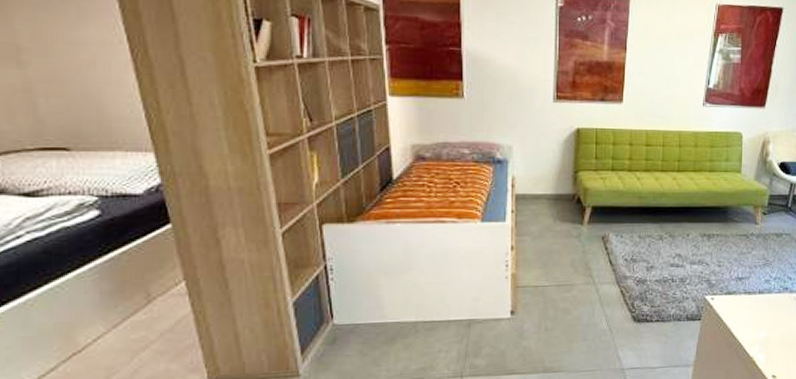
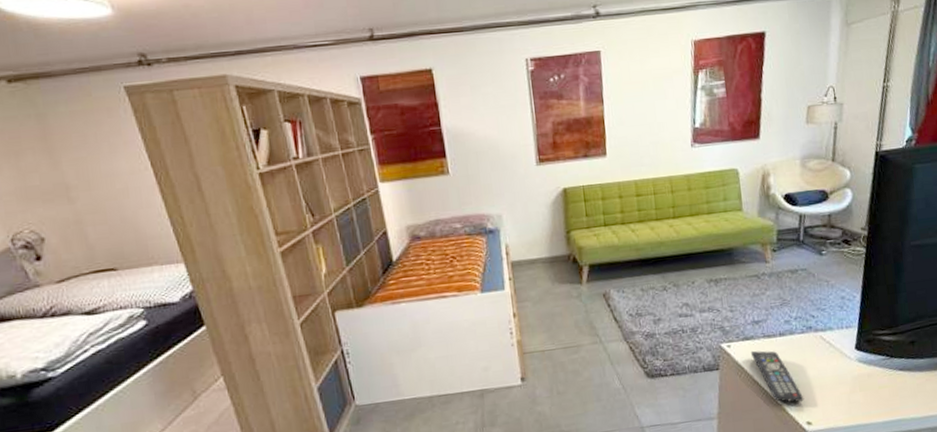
remote control: none [731,305,773,356] -> present [750,350,805,403]

